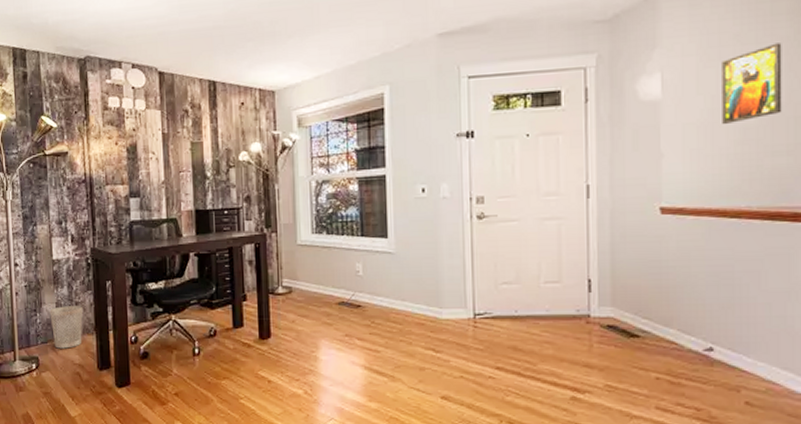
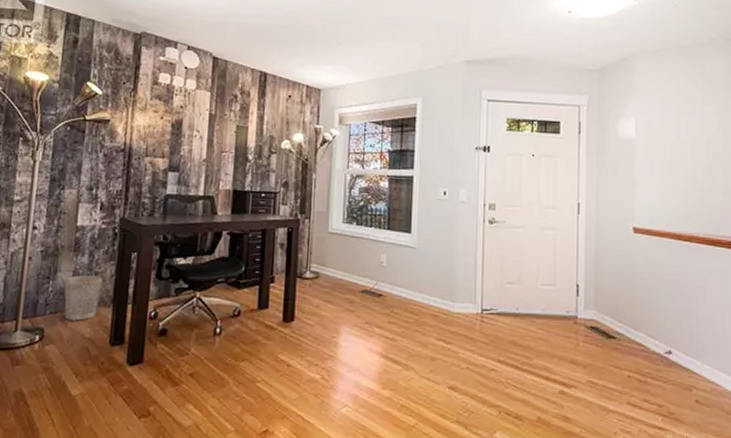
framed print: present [722,43,782,124] -> none [678,106,720,165]

